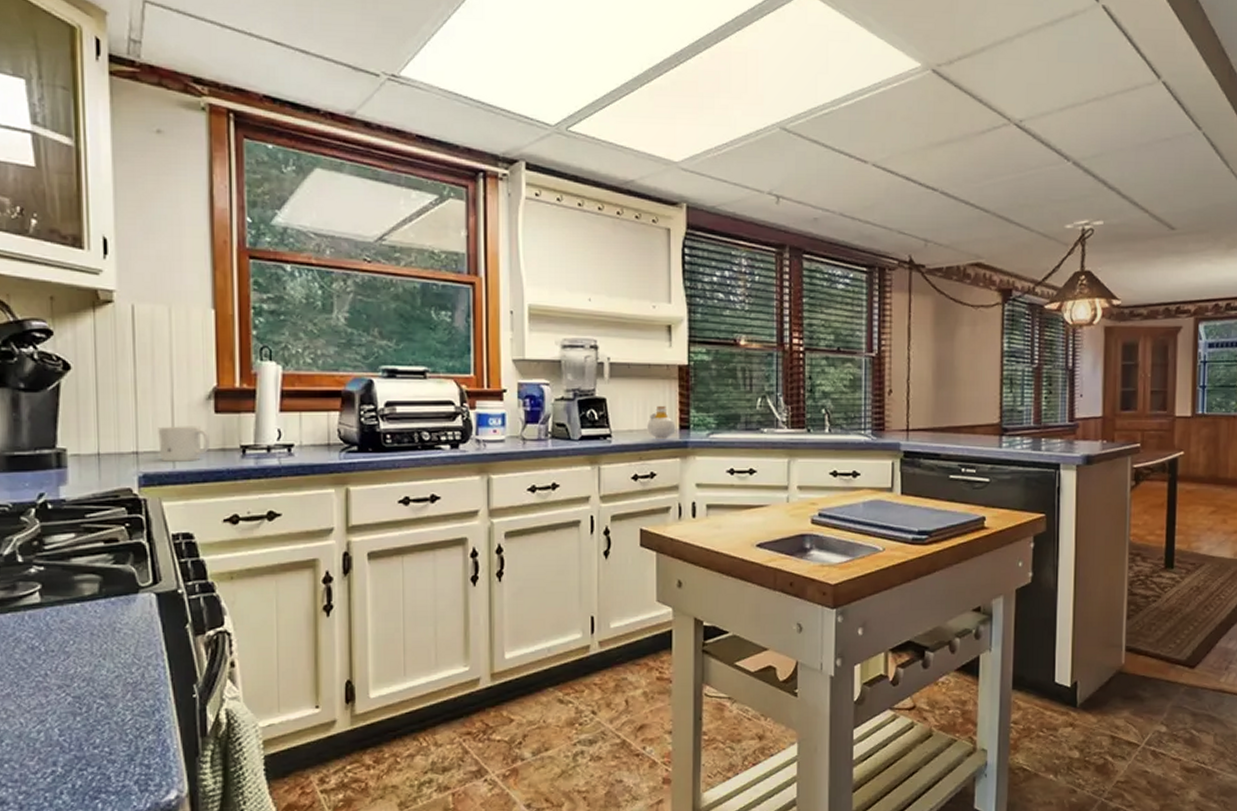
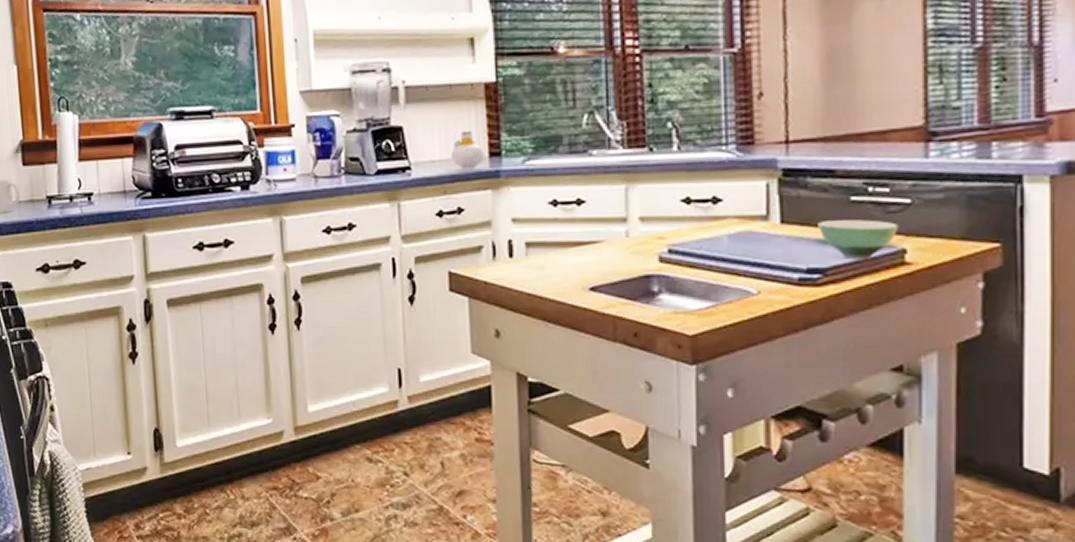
bowl: none [926,493,981,525] -> present [816,219,899,260]

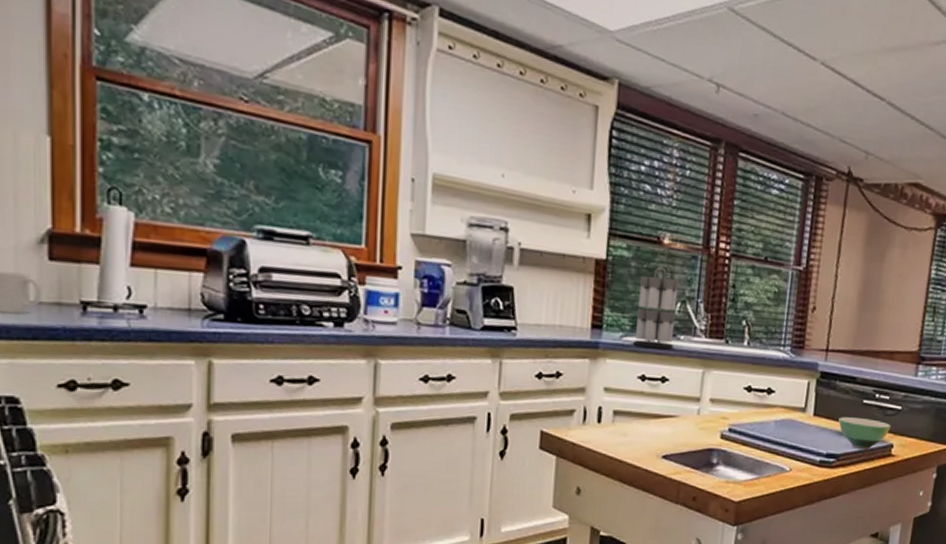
bottle: present [450,130,485,169] -> none [555,300,588,338]
spice rack: none [536,78,587,170] -> present [633,266,679,350]

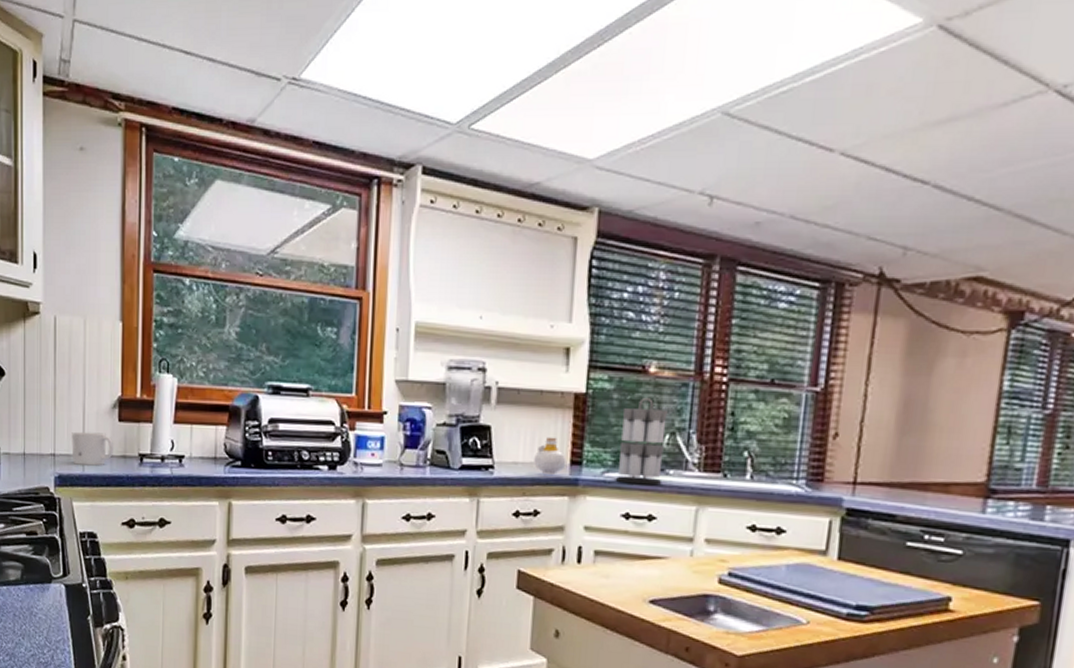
bottle: none [555,300,588,338] -> present [533,437,567,475]
bowl: present [838,417,891,450] -> none [871,562,948,603]

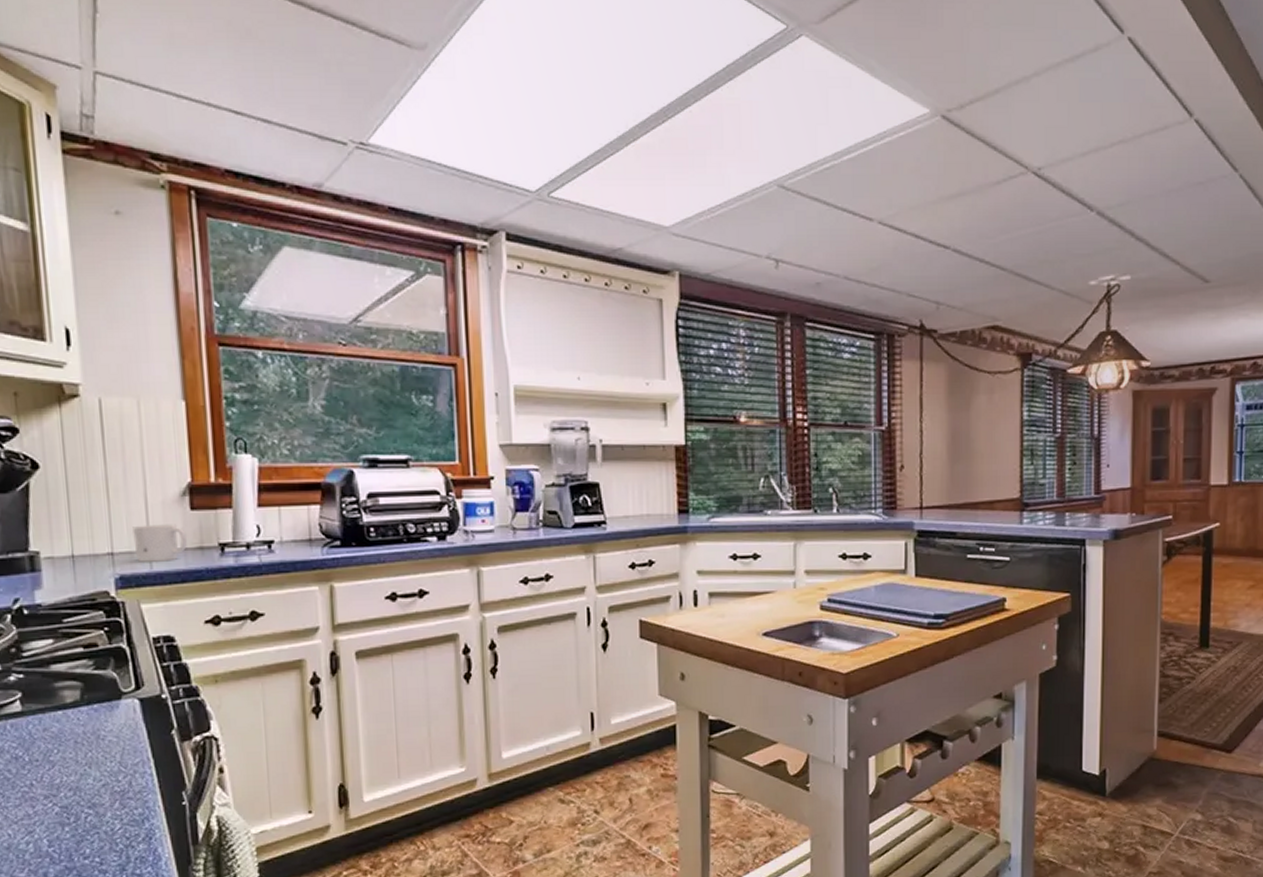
bottle: present [533,437,567,475] -> none [642,489,674,525]
spice rack: present [616,397,668,486] -> none [720,445,762,527]

